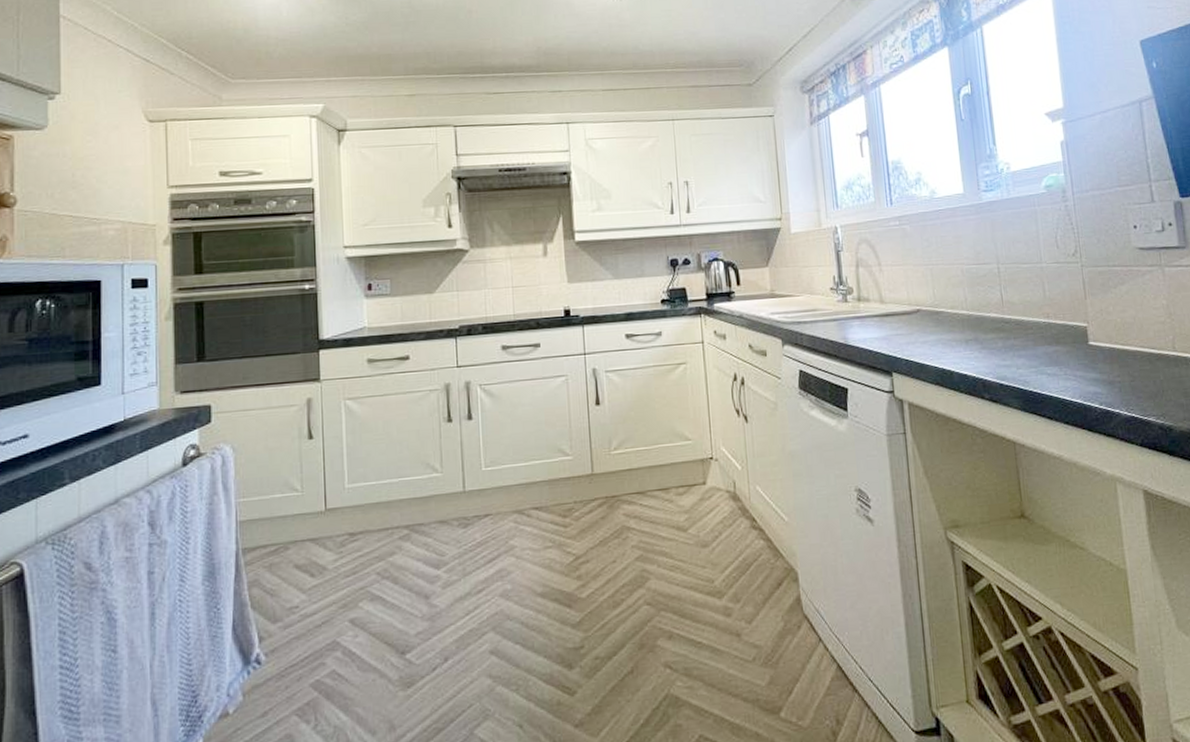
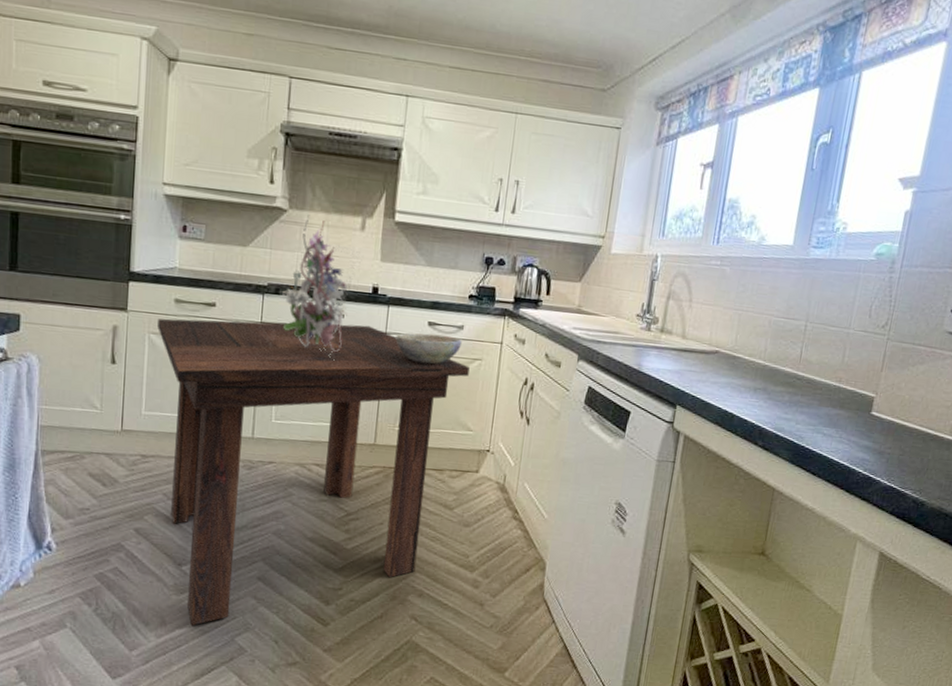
dining table: none [352,349,676,725] -> present [158,318,470,626]
bouquet: none [462,251,548,387] -> present [263,214,361,355]
bowl: none [595,344,663,379] -> present [395,332,462,365]

